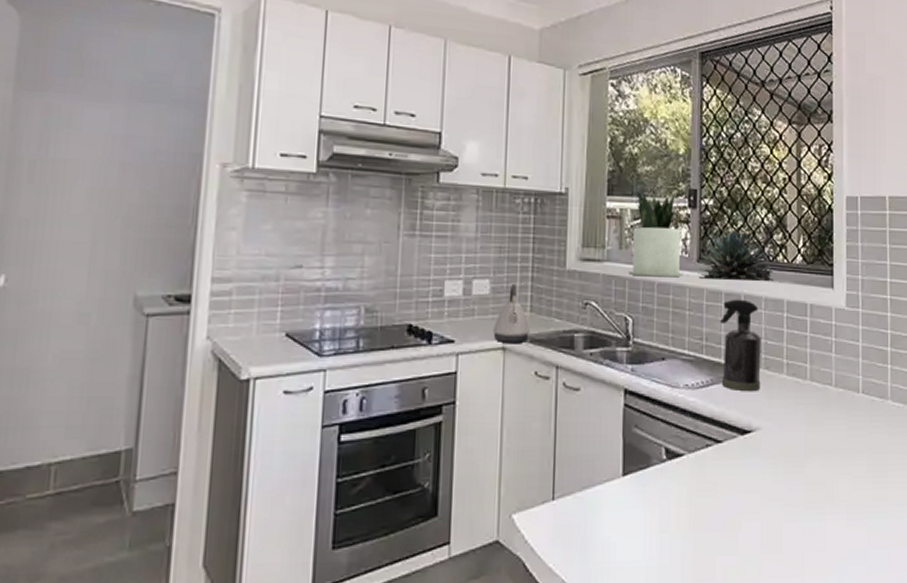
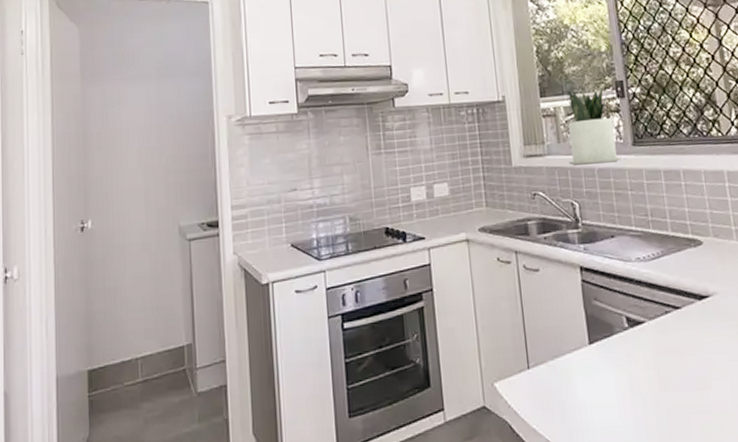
kettle: present [493,283,531,344] -> none [456,183,489,236]
succulent plant: present [699,230,775,282] -> none [634,111,712,162]
spray bottle: present [720,299,762,392] -> none [663,174,712,260]

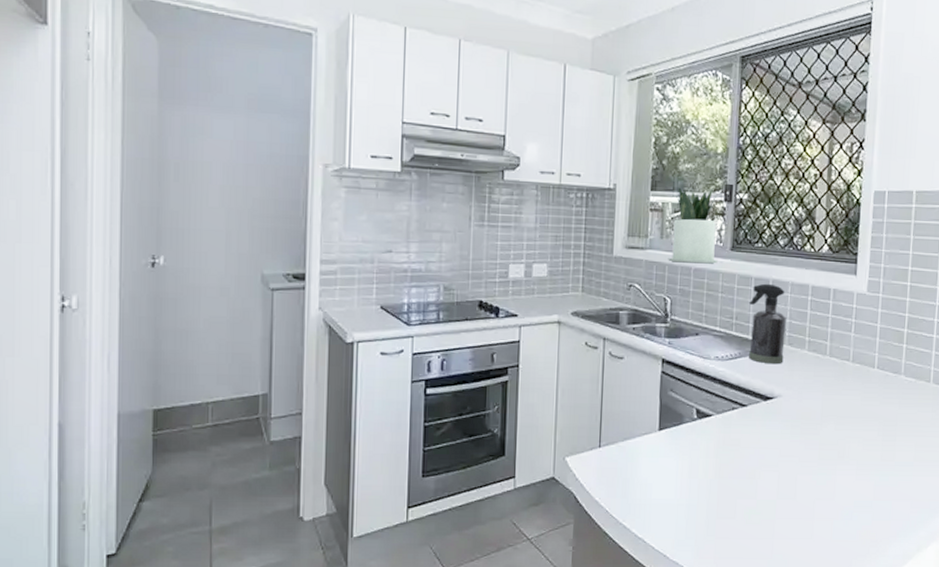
spray bottle: none [663,174,712,260] -> present [749,283,787,365]

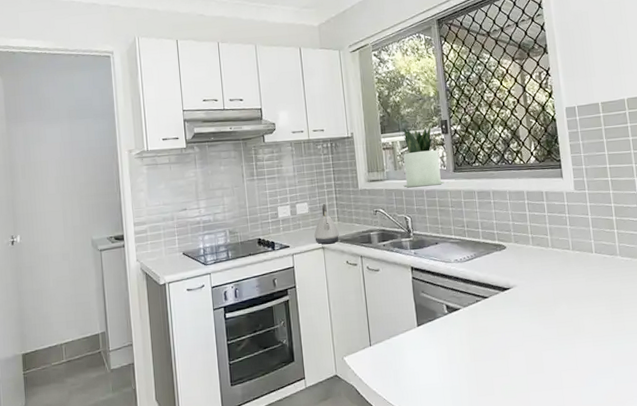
kettle: none [550,267,582,319] -> present [314,203,340,245]
spray bottle: present [749,283,787,365] -> none [476,194,513,260]

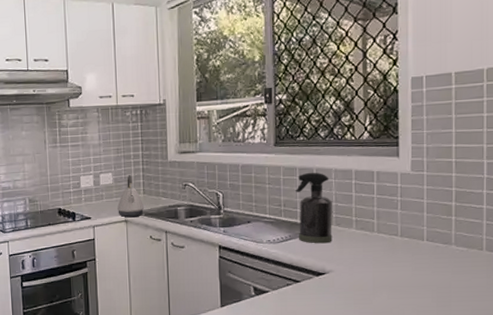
planter: present [402,124,445,188] -> none [217,93,264,162]
spray bottle: none [476,194,513,260] -> present [296,172,333,244]

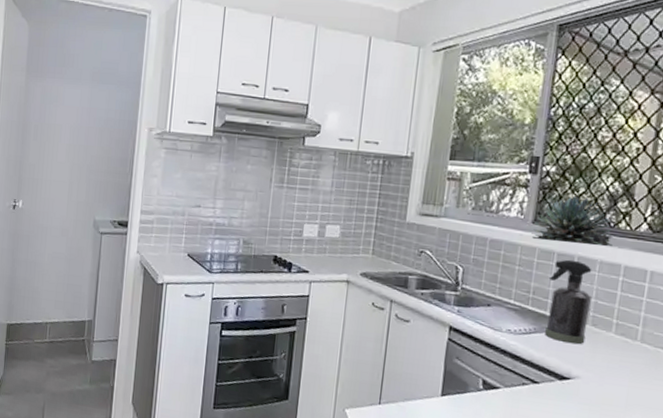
kettle: present [117,174,145,218] -> none [340,230,371,279]
succulent plant: none [276,117,344,160] -> present [532,196,614,247]

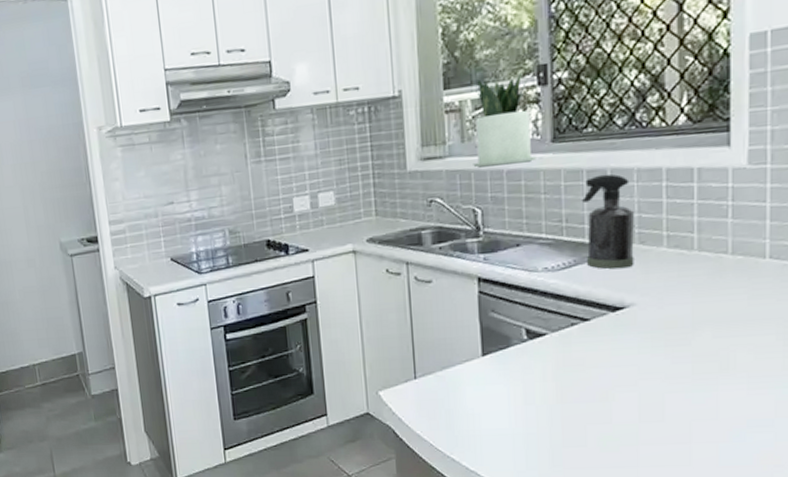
planter: none [463,157,522,236] -> present [473,72,538,168]
succulent plant: present [532,196,614,247] -> none [554,99,650,161]

